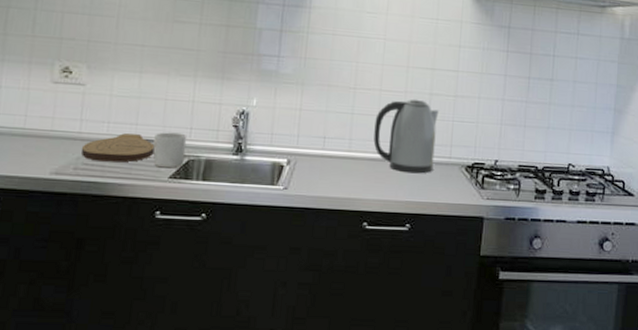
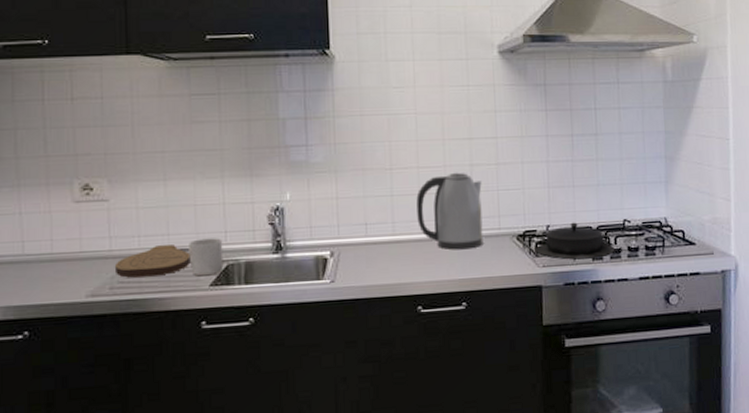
cooking pot: none [481,160,558,197] -> present [535,222,615,260]

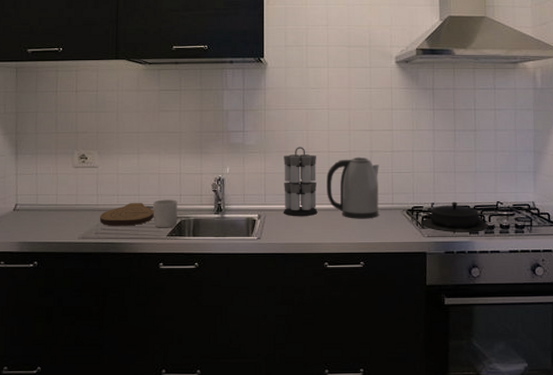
spice rack: none [361,162,407,251] -> present [284,147,318,216]

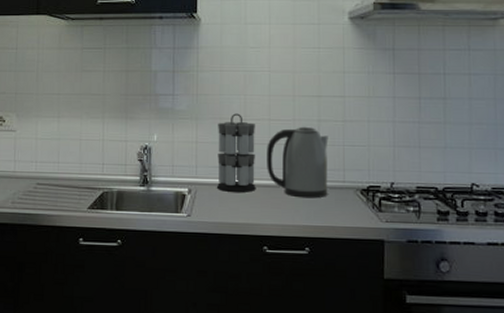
cutting board: present [99,203,154,226] -> none [16,171,75,196]
mug: present [153,199,178,228] -> none [73,168,100,200]
cooking pot: present [421,201,489,232] -> none [378,181,462,219]

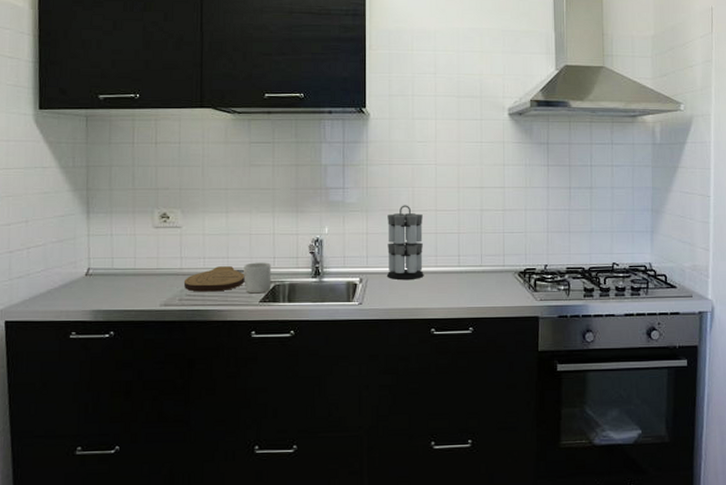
cutting board: none [16,171,75,196] -> present [183,266,245,292]
mug: none [73,168,100,200] -> present [244,262,272,294]
kettle: present [267,126,329,198] -> none [434,215,490,282]

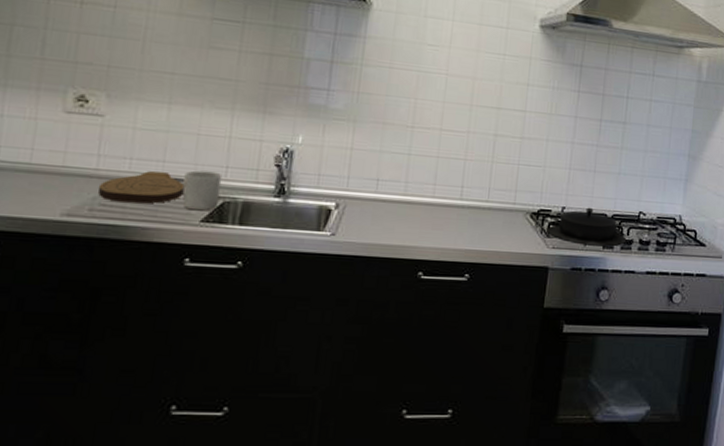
spice rack: present [387,205,424,279] -> none [371,118,424,211]
cooking pot: none [534,263,604,296] -> present [547,207,627,247]

